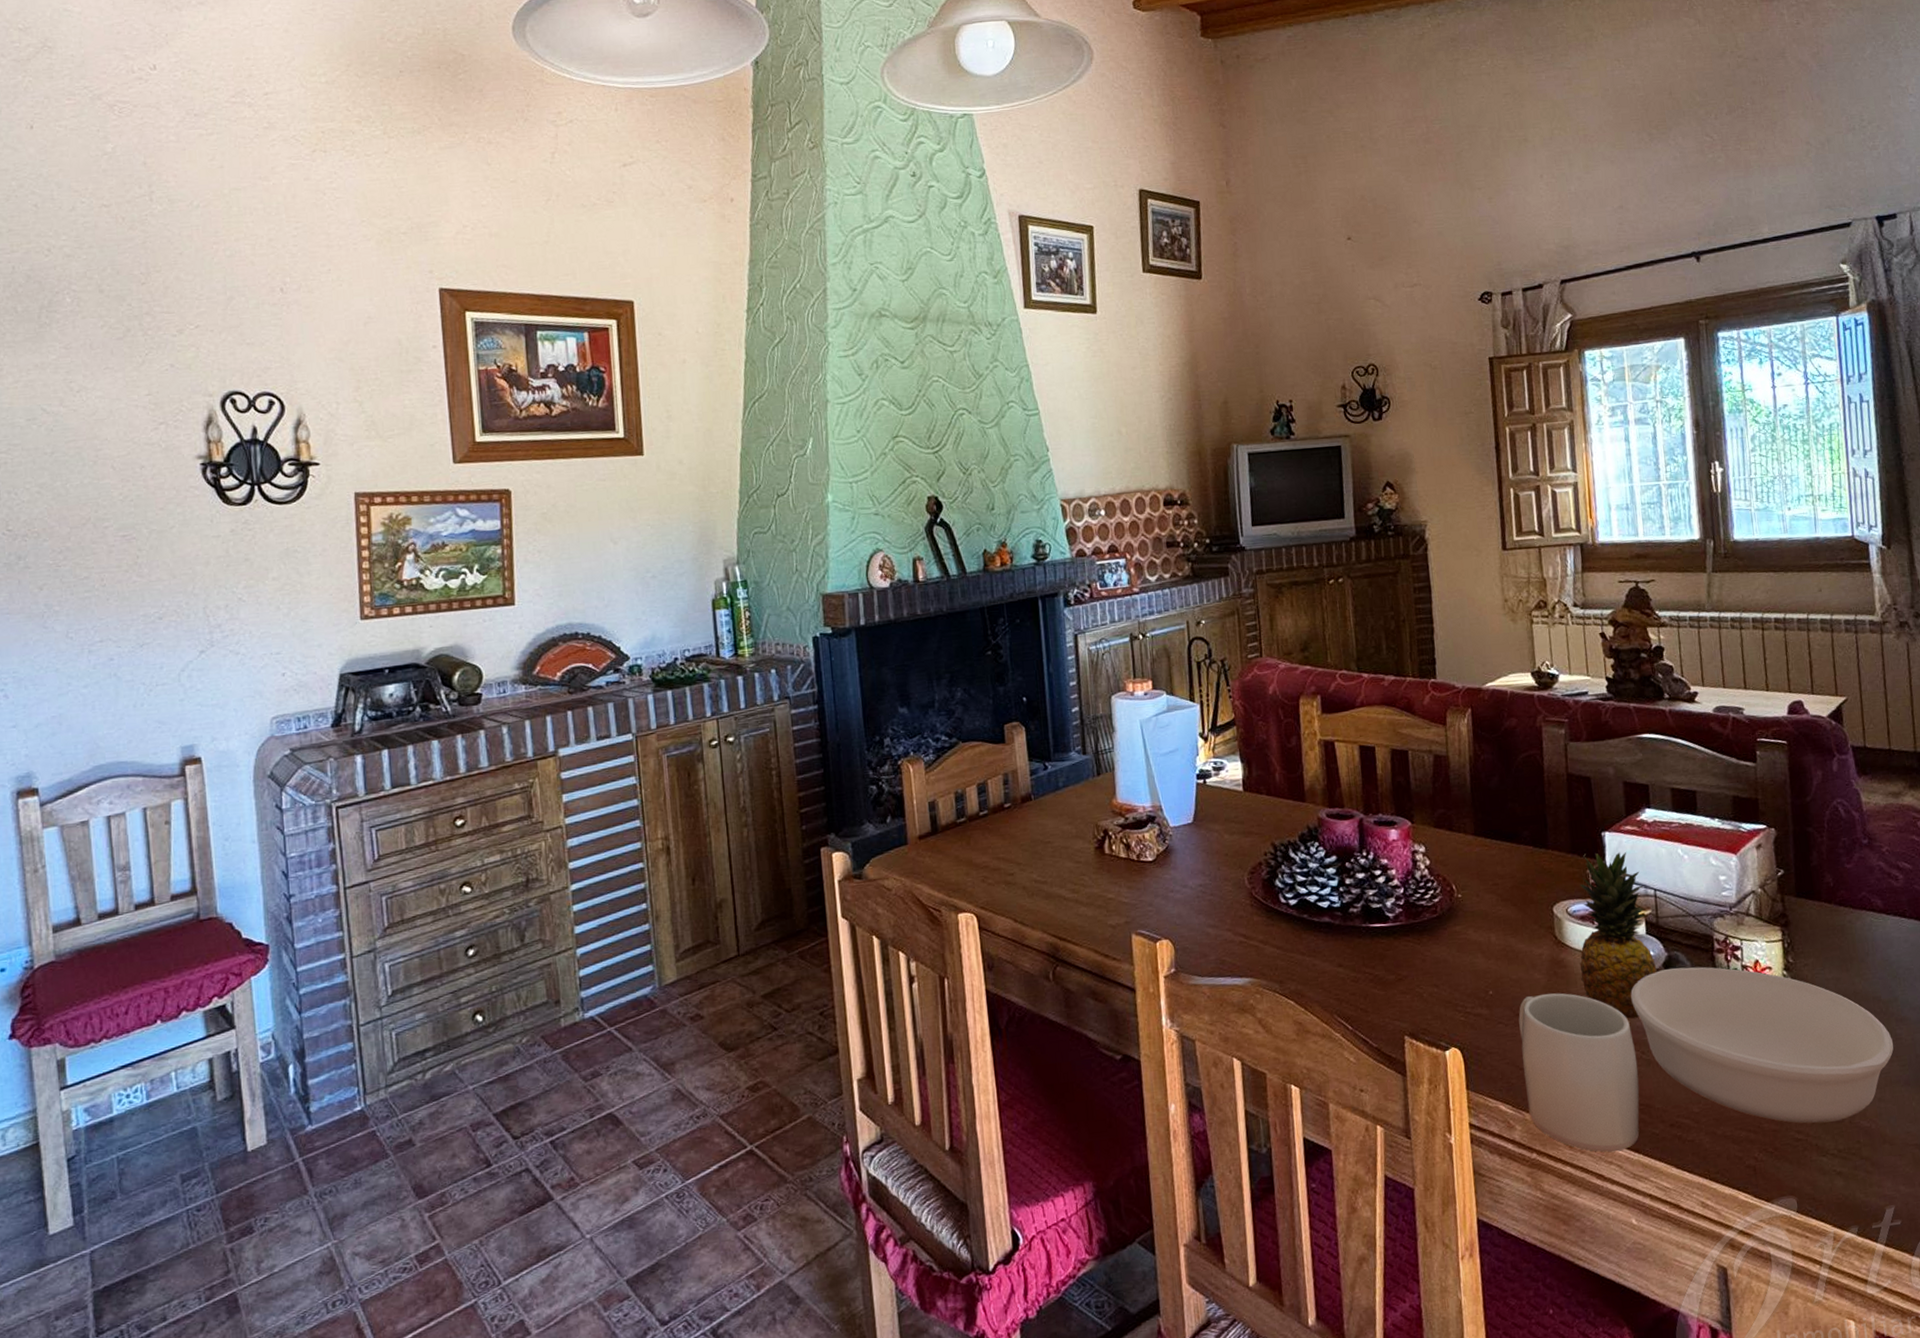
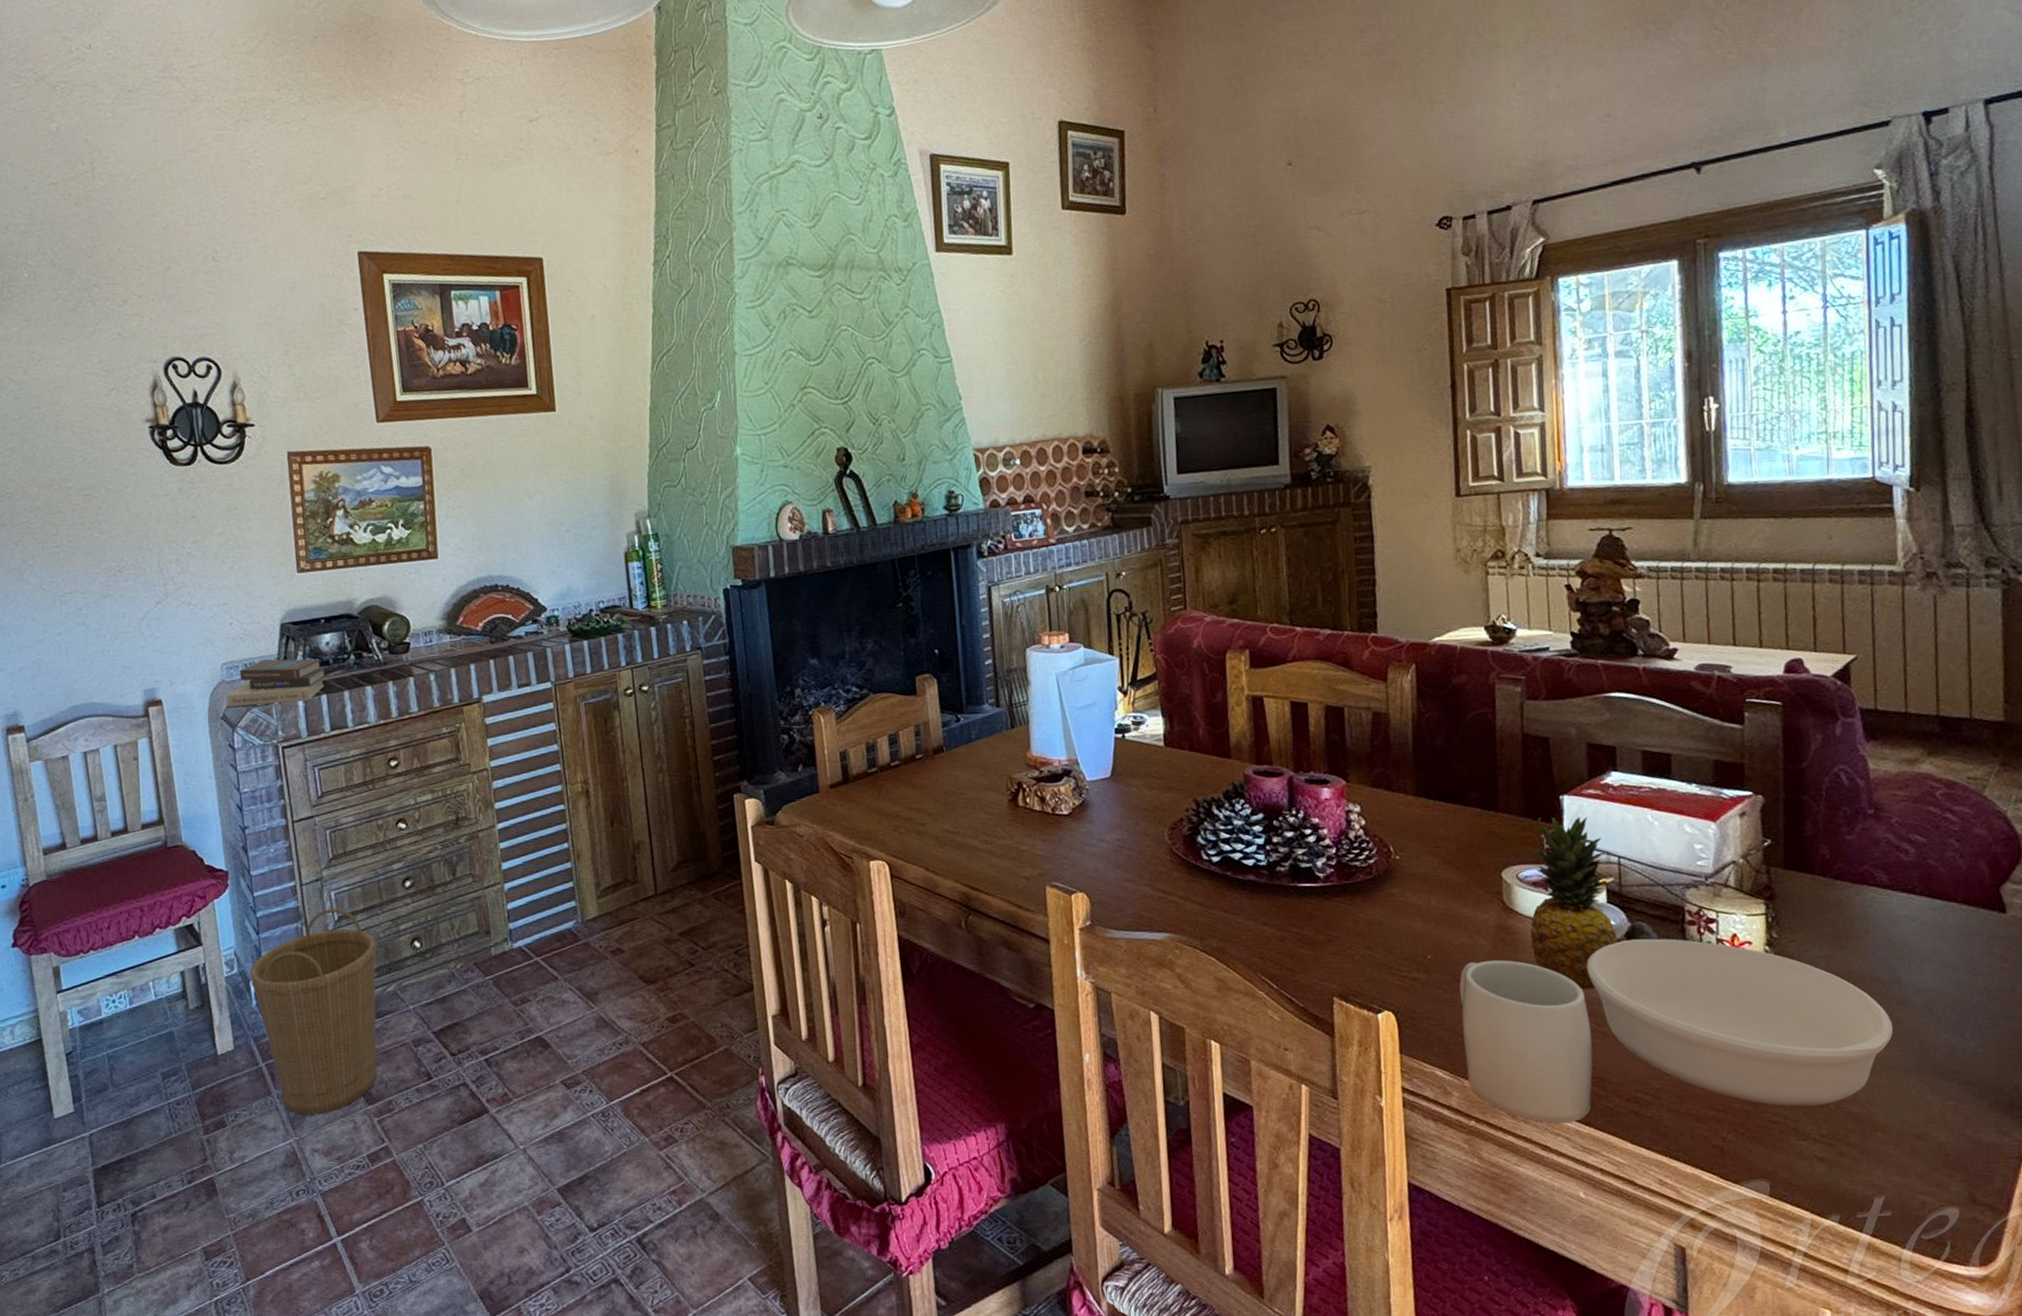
books: none [275,711,388,764] -> present [226,658,326,707]
basket: none [289,982,434,1215] -> present [249,909,377,1116]

